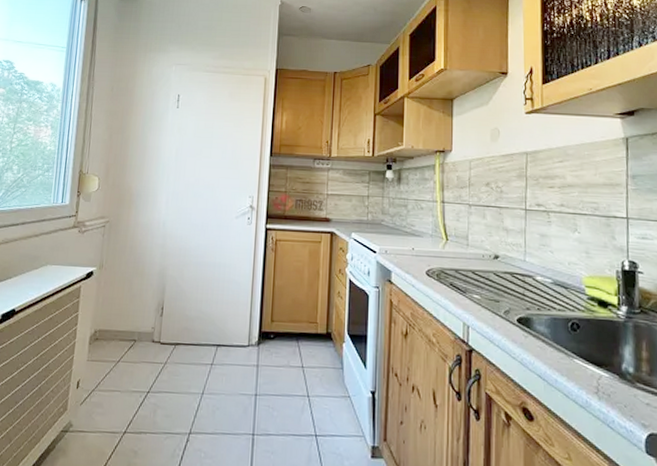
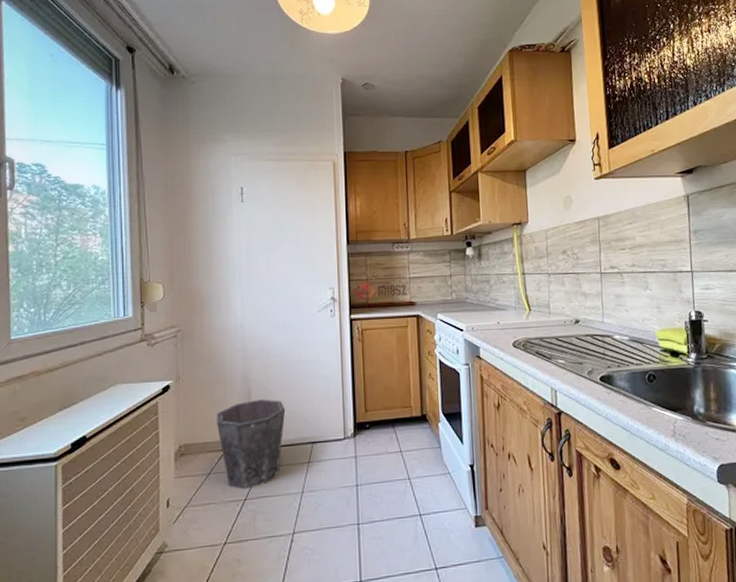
waste bin: none [130,296,196,382] -> present [217,399,286,489]

